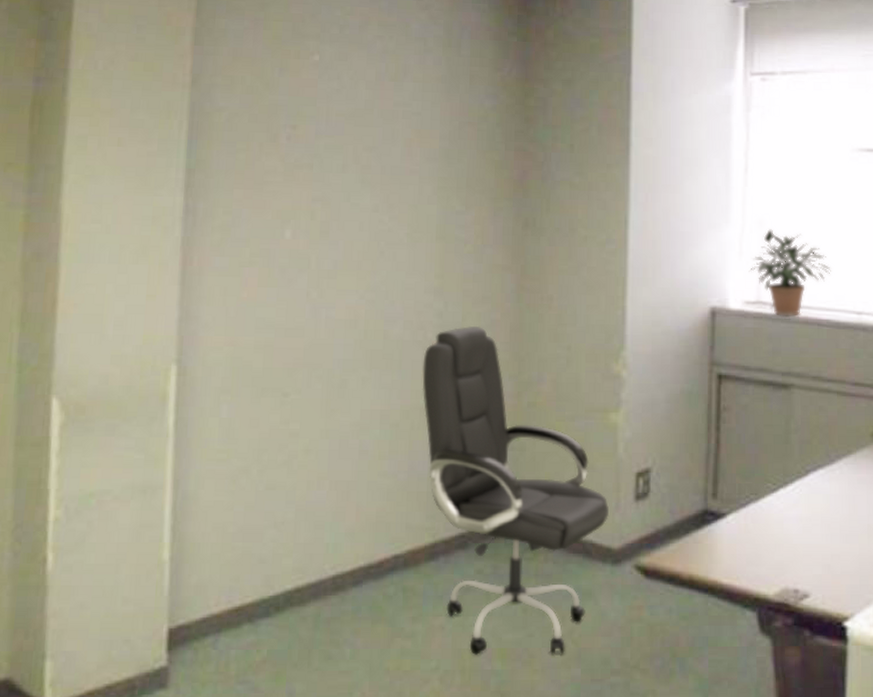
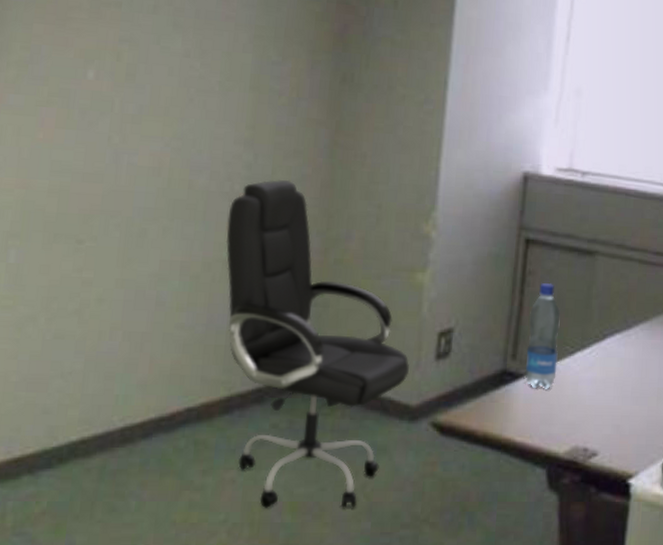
bottle: none [727,419,760,529] -> present [525,283,561,389]
potted plant: present [749,229,831,317] -> none [563,98,643,186]

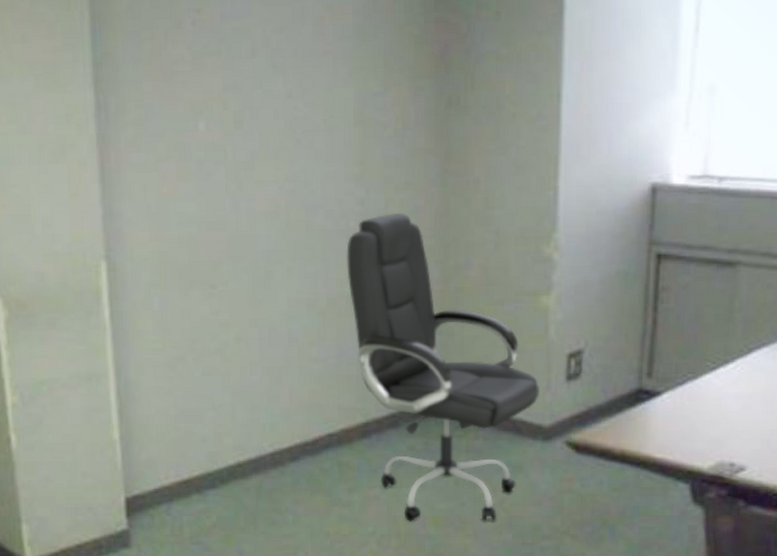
bottle: present [525,283,561,389] -> none [662,299,699,406]

